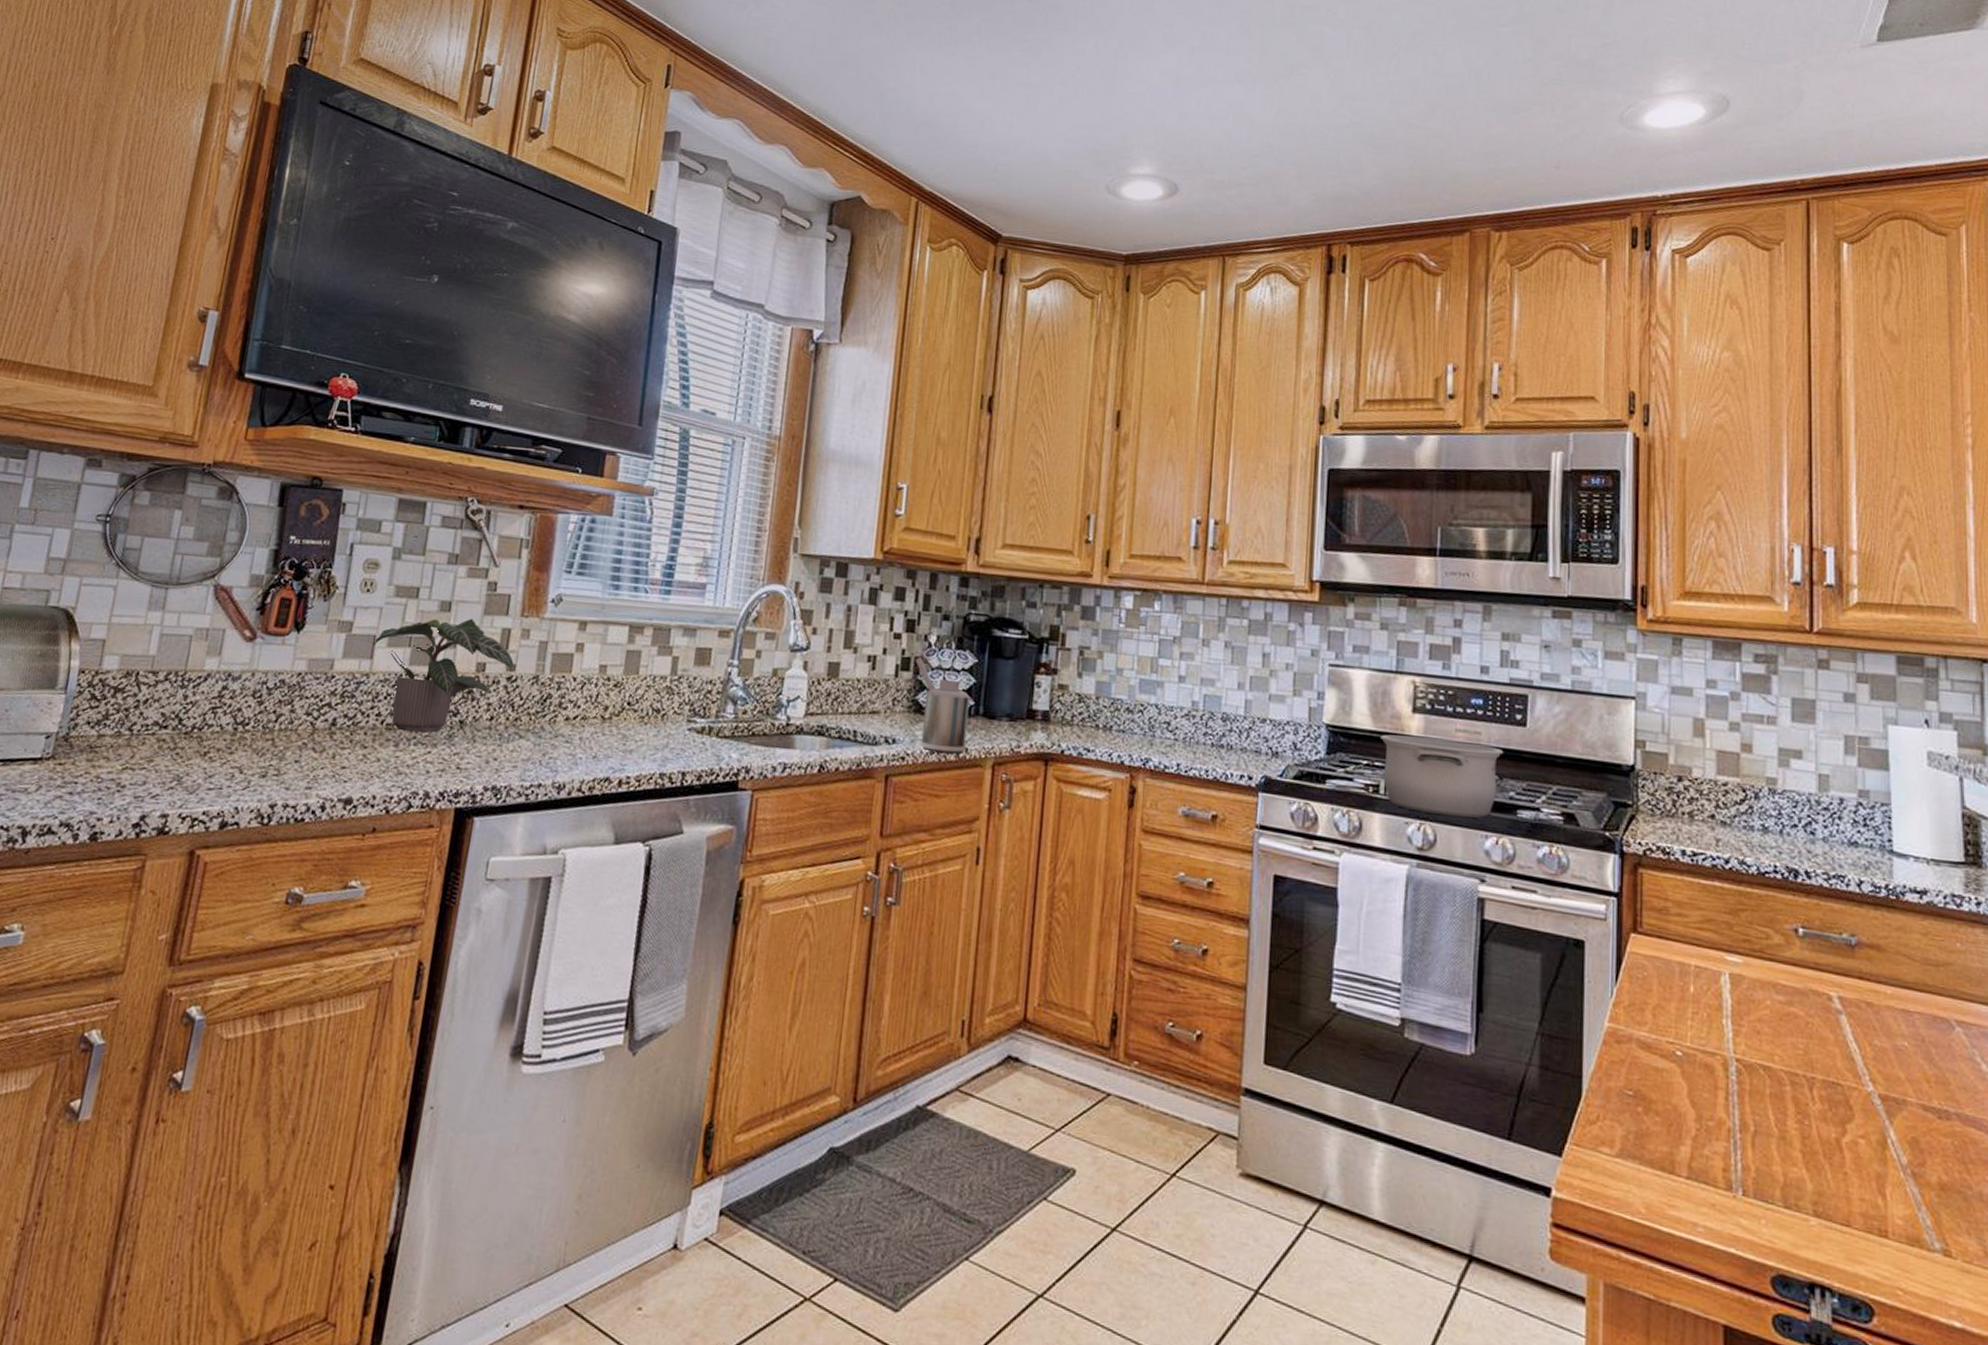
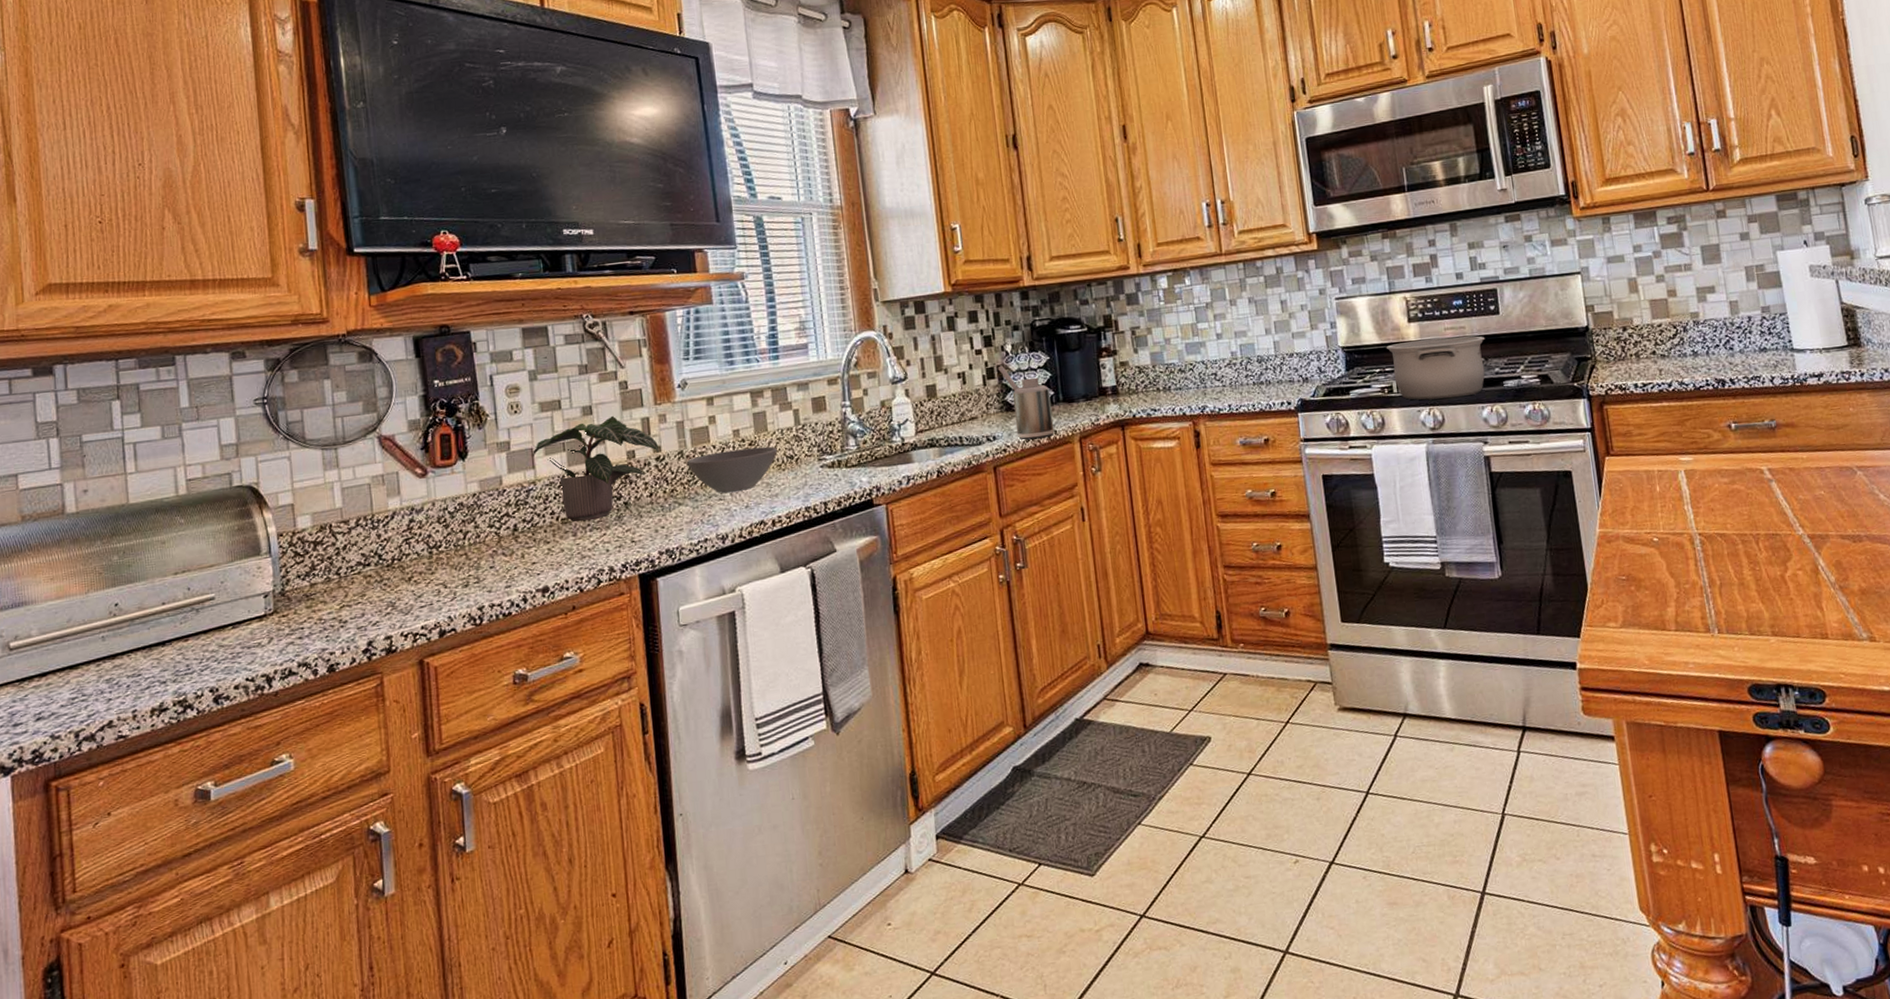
bowl: none [540,685,644,738] -> present [687,446,778,493]

